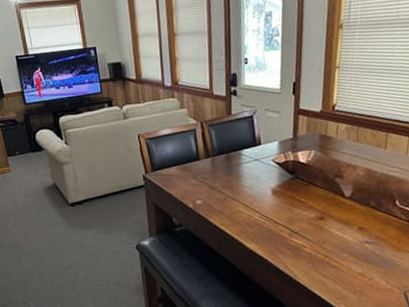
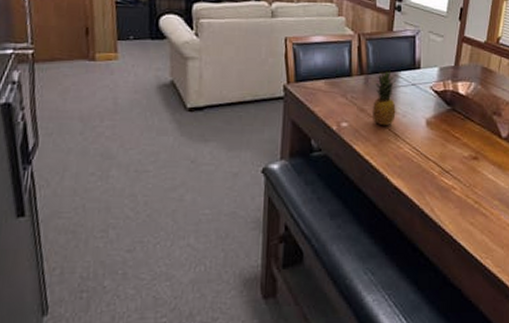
fruit: none [221,150,244,200] -> present [371,70,396,126]

